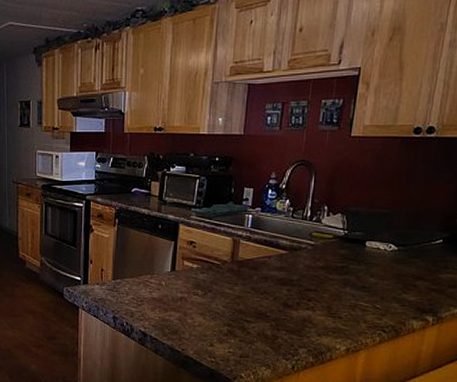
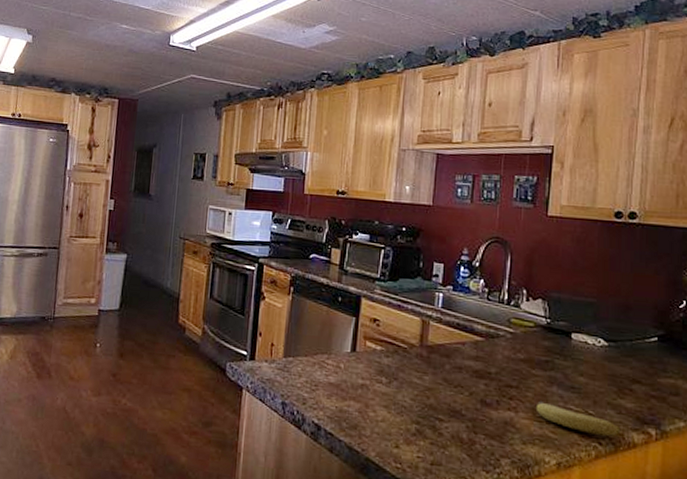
fruit: none [330,300,403,326] -> present [535,400,621,437]

